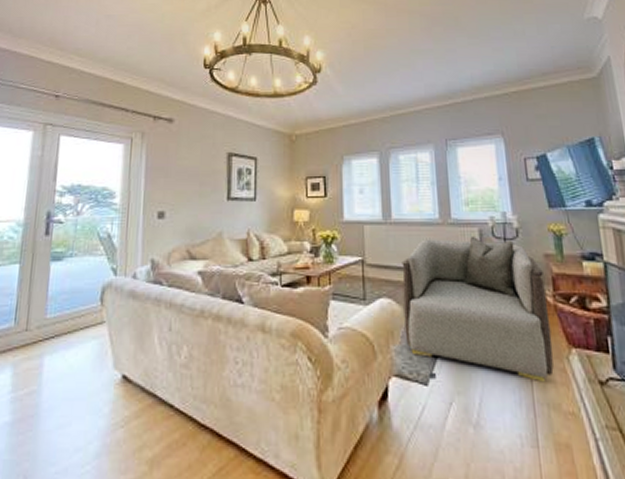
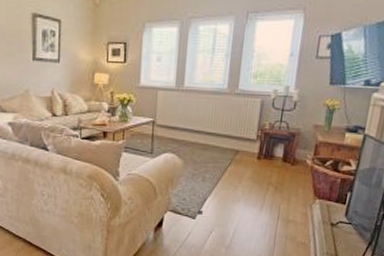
armchair: present [402,235,554,383] -> none [182,105,309,222]

